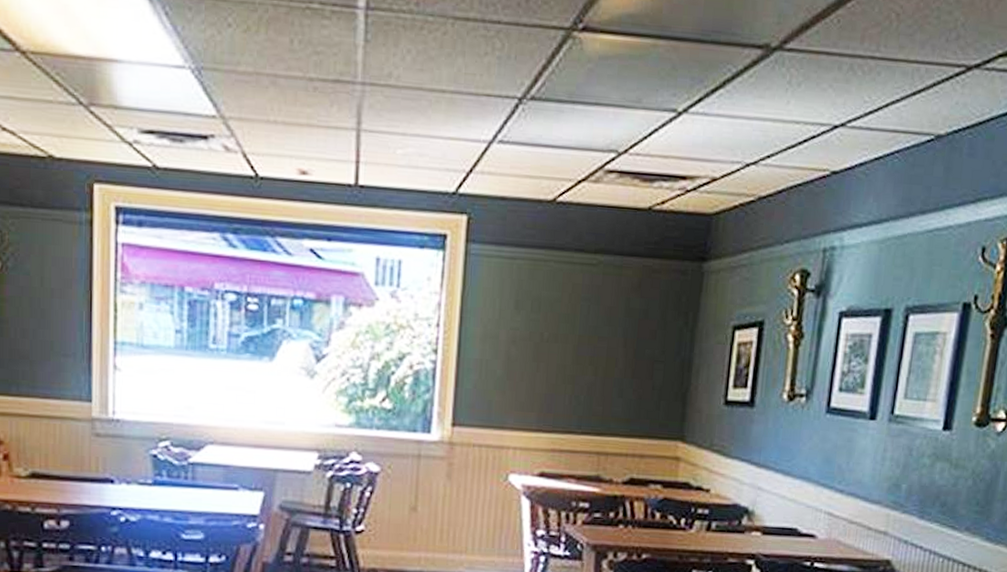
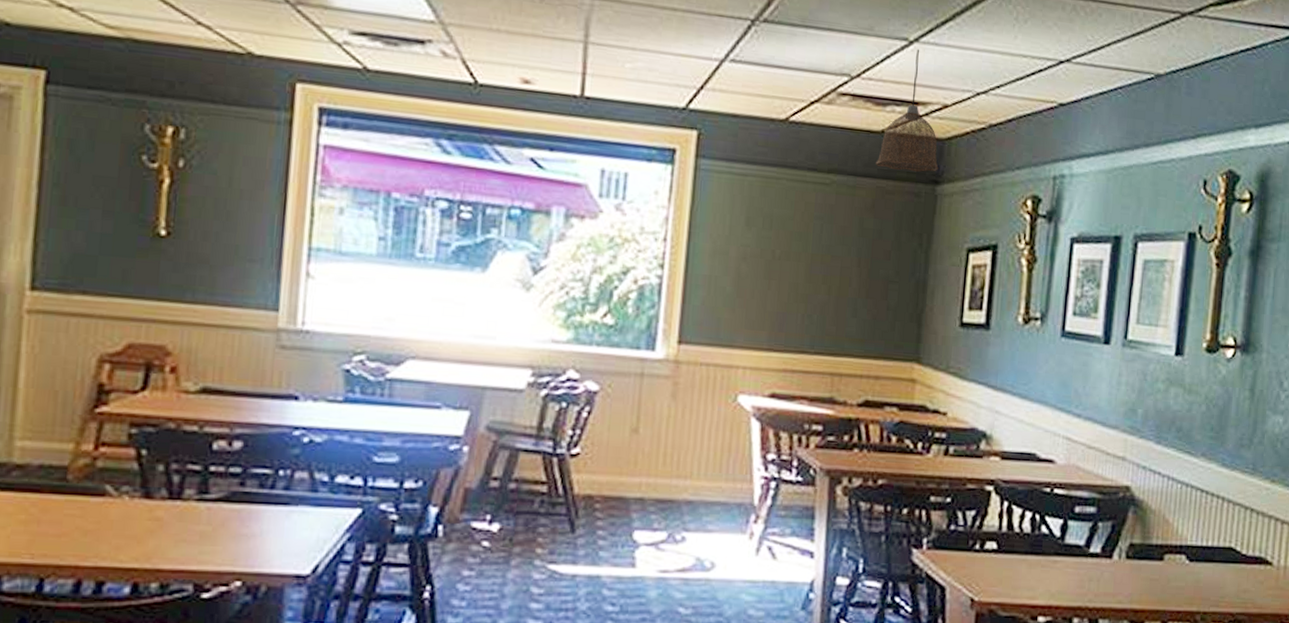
pendant lamp: none [642,120,706,249] -> present [875,49,939,172]

